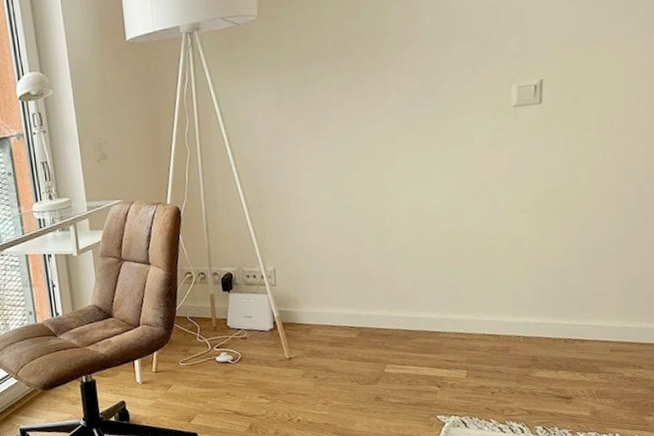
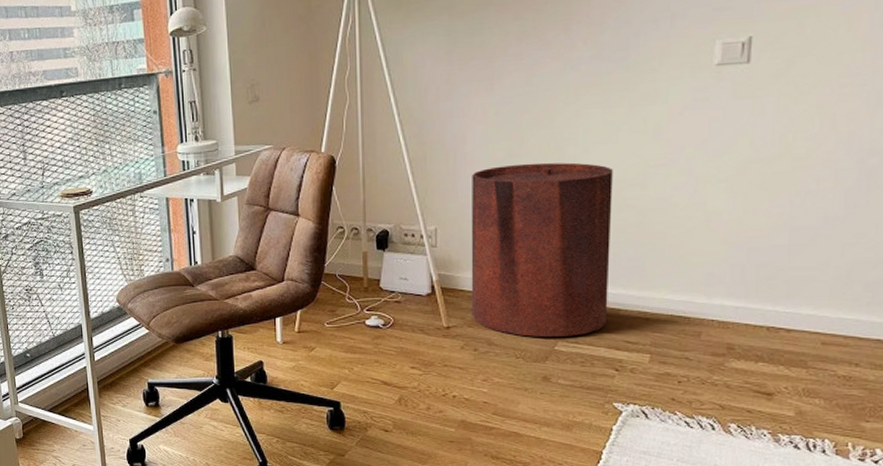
trash can: none [304,201,429,362] -> present [471,162,613,337]

